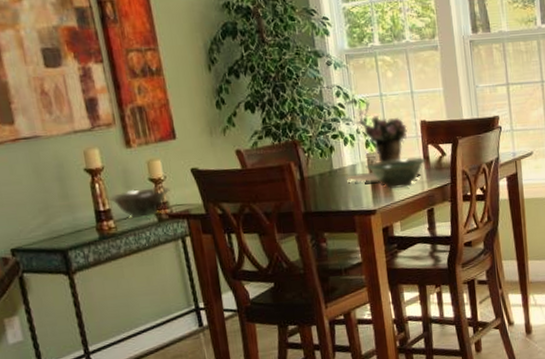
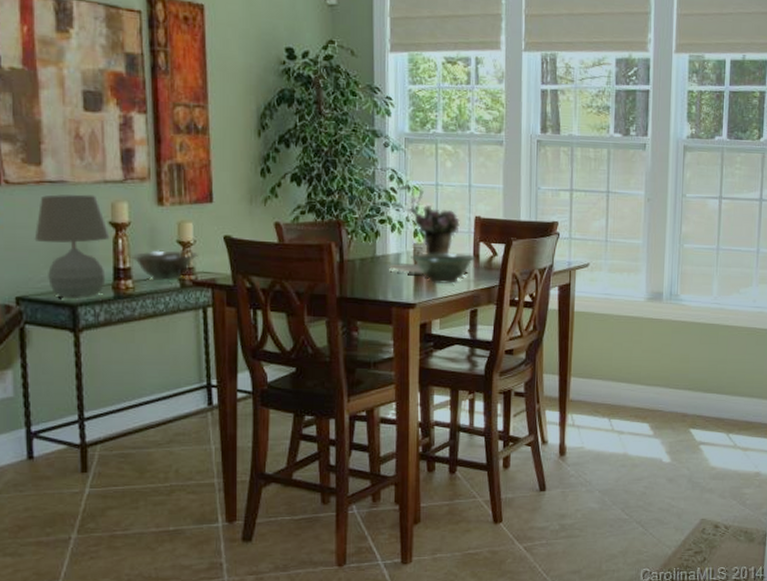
table lamp: none [18,145,90,245] -> present [34,194,110,299]

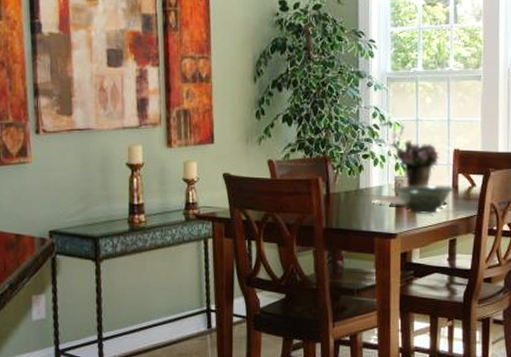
table lamp: present [34,194,110,299] -> none [65,139,127,232]
decorative bowl: present [130,250,198,282] -> none [143,187,201,216]

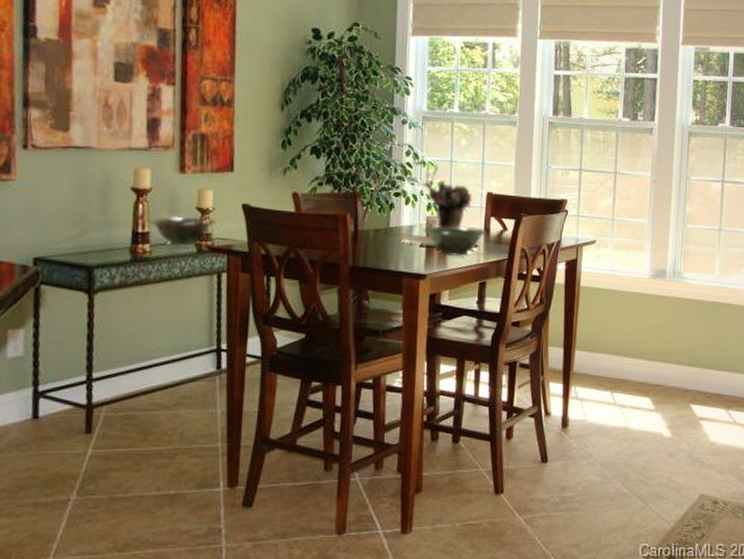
decorative bowl: none [143,187,201,216] -> present [149,216,216,246]

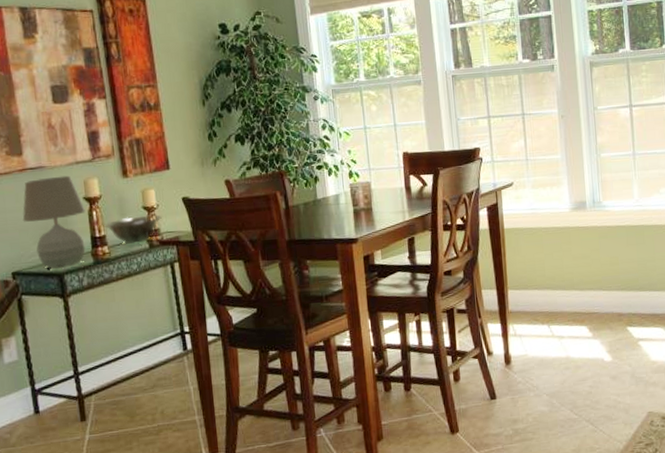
table lamp: none [56,159,131,261] -> present [22,175,86,269]
flower arrangement: present [401,160,478,246] -> none [329,131,402,212]
bowl: present [423,226,487,256] -> none [348,188,408,218]

